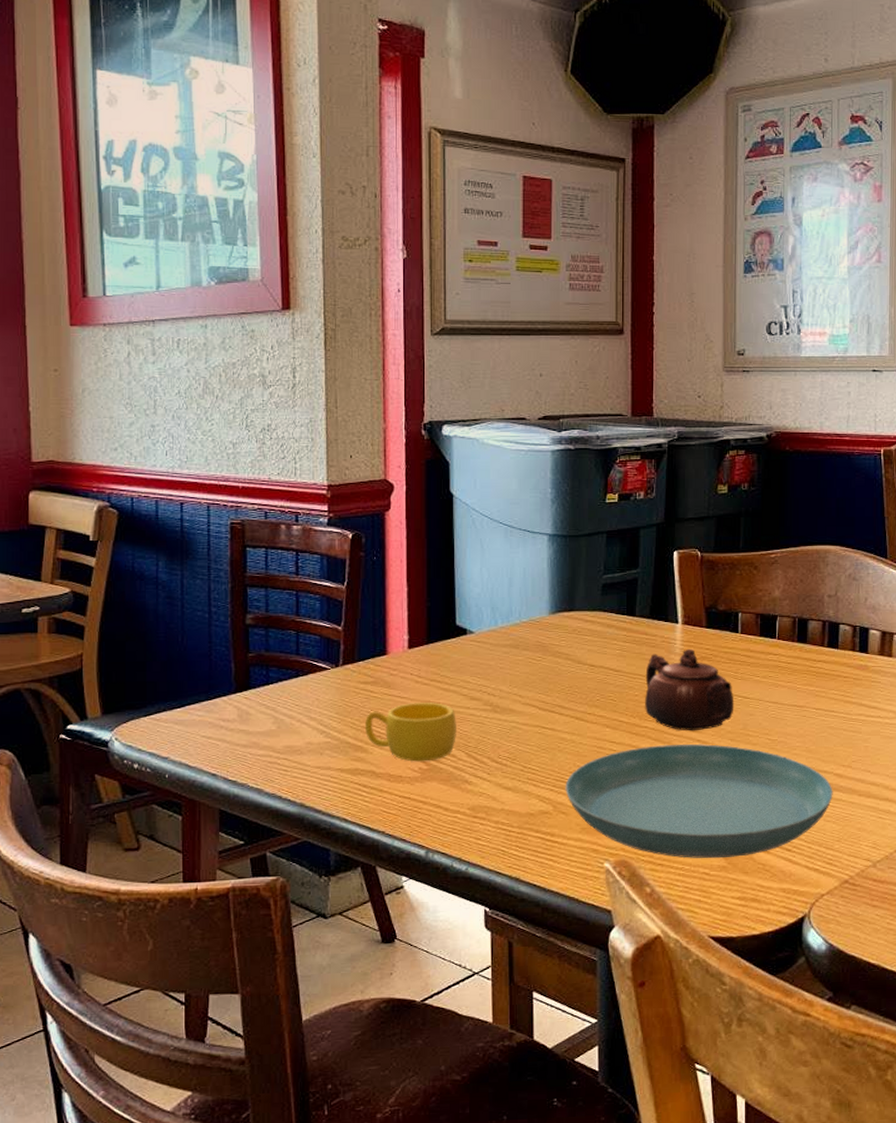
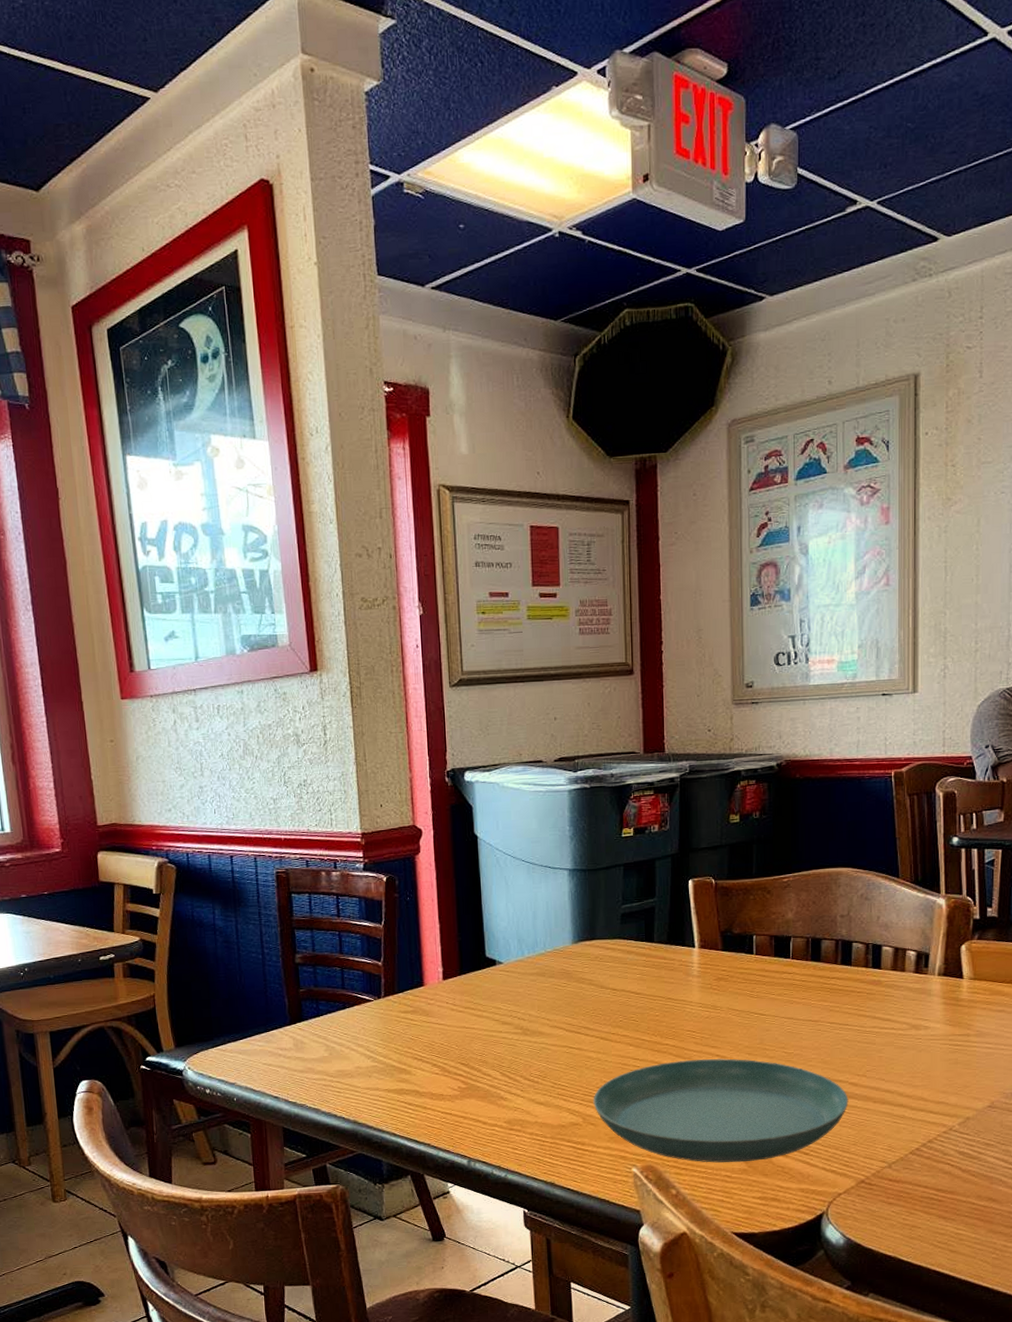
cup: present [364,702,458,762] -> none [407,1028,492,1081]
teapot: present [645,648,734,731] -> none [665,970,751,1047]

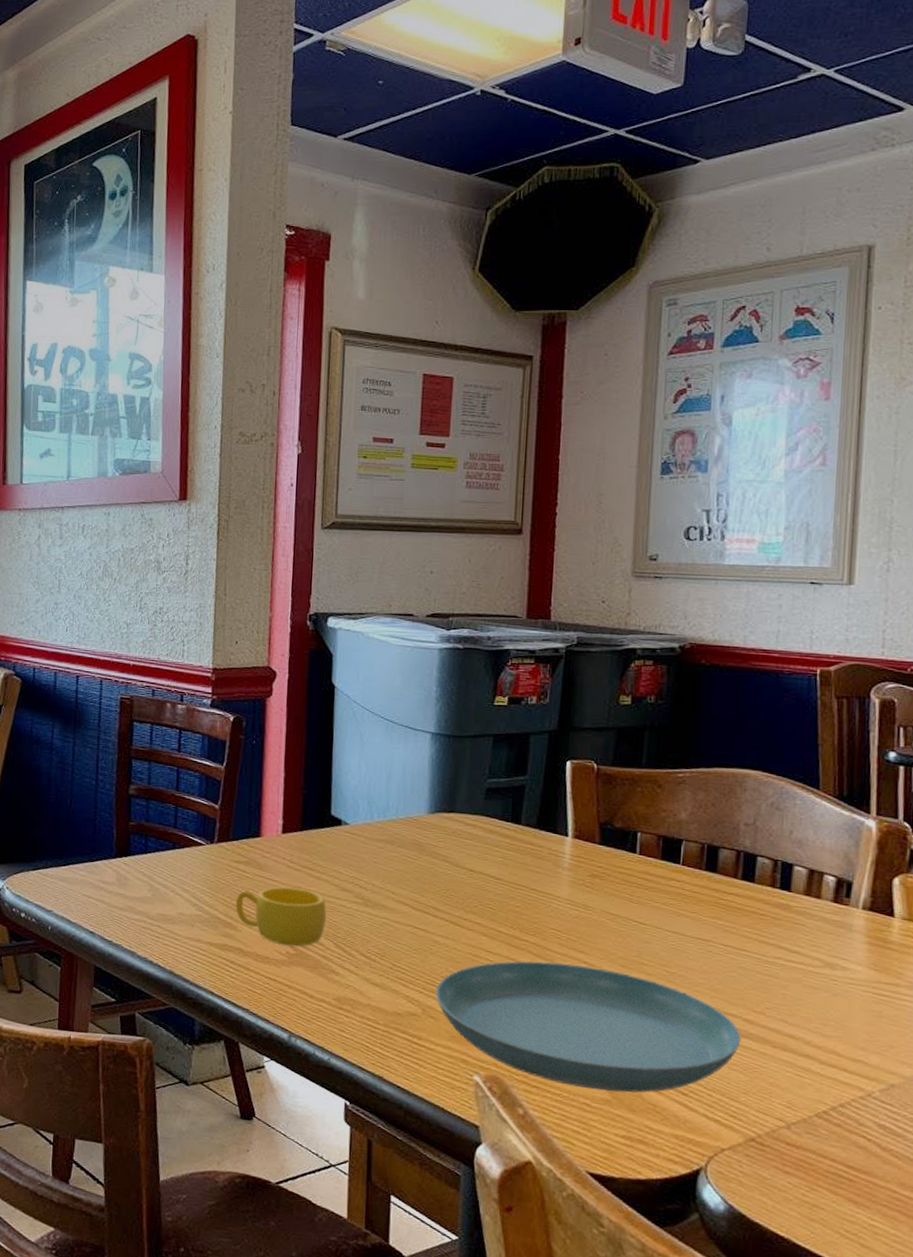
cup: none [407,1028,492,1081] -> present [235,886,327,946]

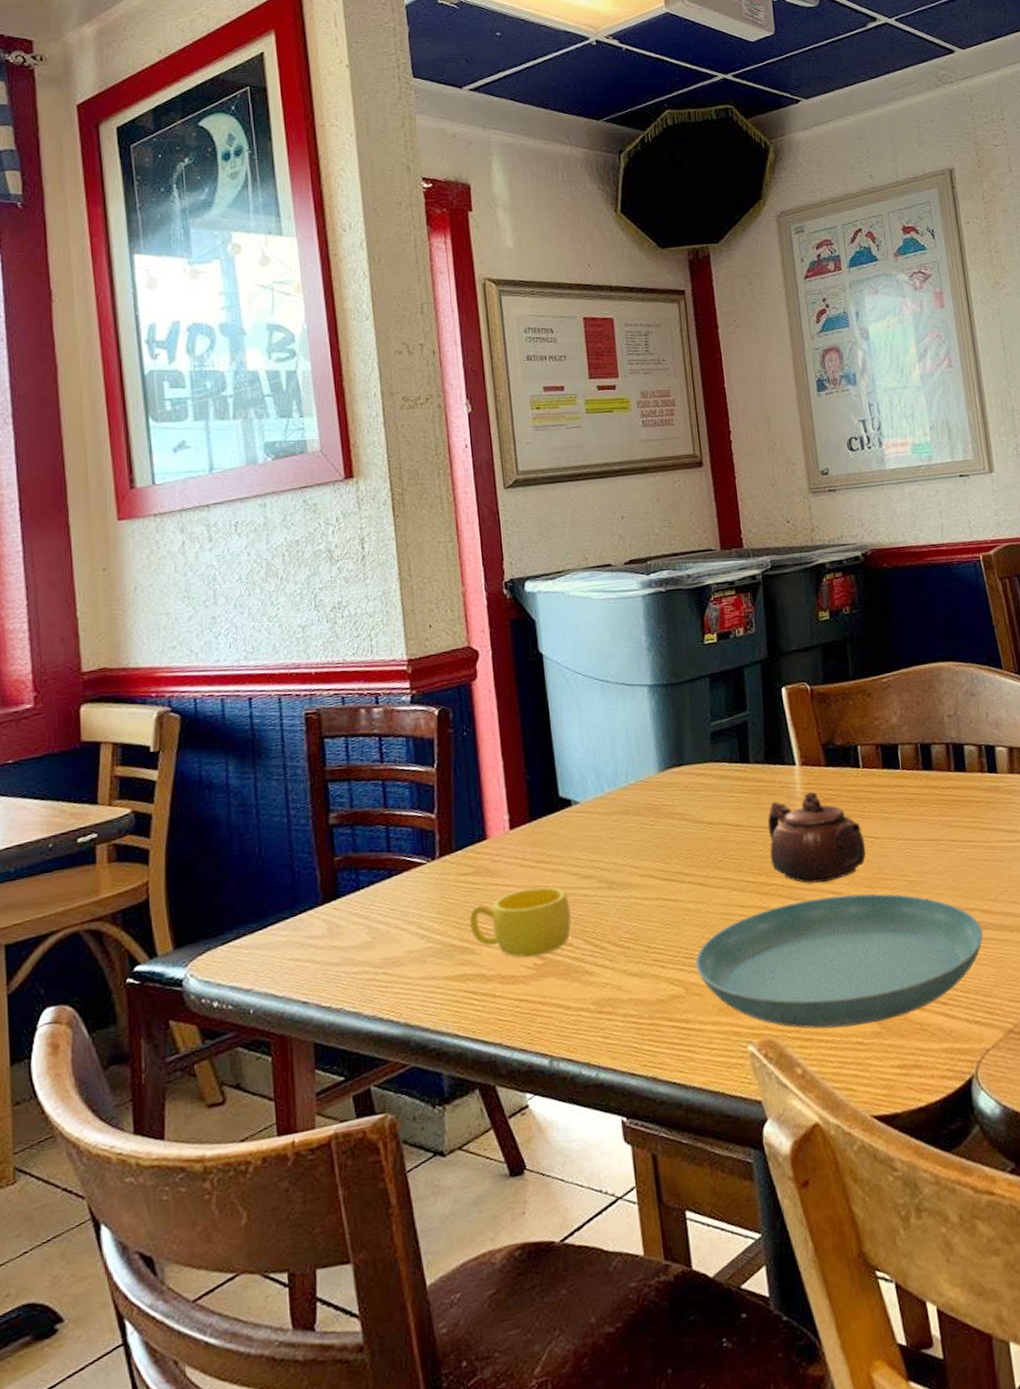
teapot: none [526,864,628,952] -> present [767,791,866,884]

